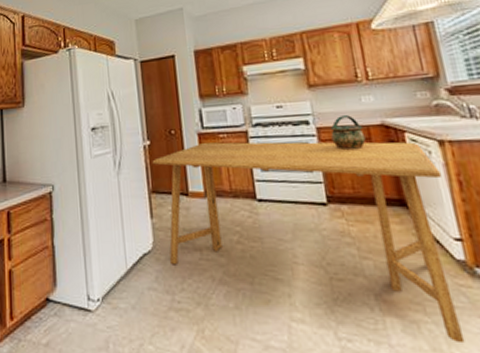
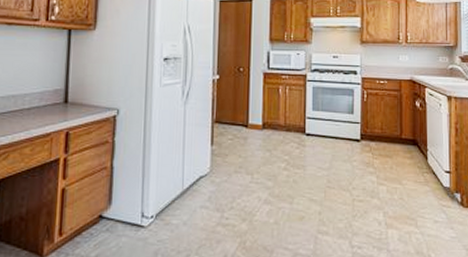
dining table: present [152,142,465,344] -> none [219,82,446,248]
ceramic pot: present [330,115,366,150] -> none [372,70,397,97]

